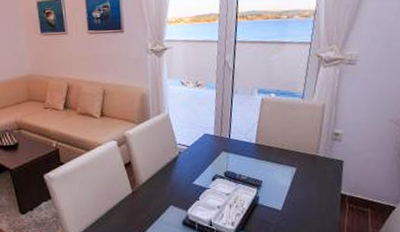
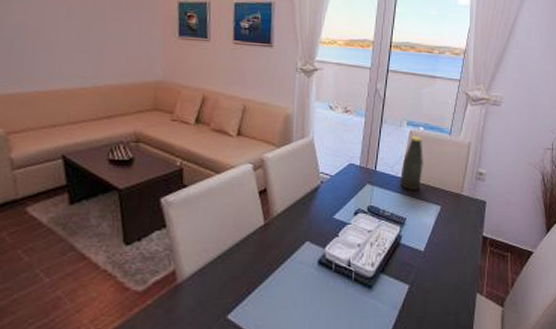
bottle: none [254,103,278,155] -> present [400,136,424,190]

